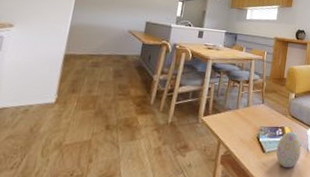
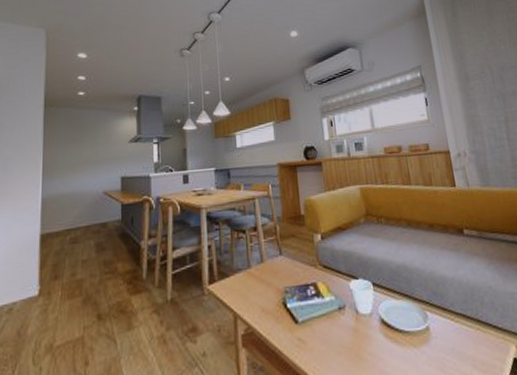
decorative egg: present [275,131,301,168] -> none [312,287,349,342]

